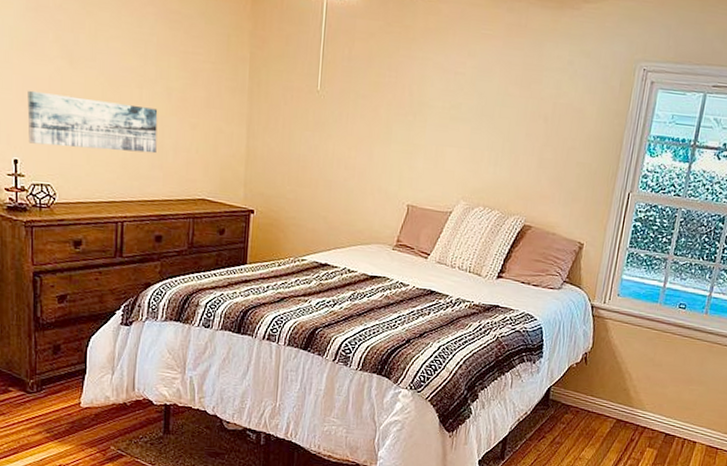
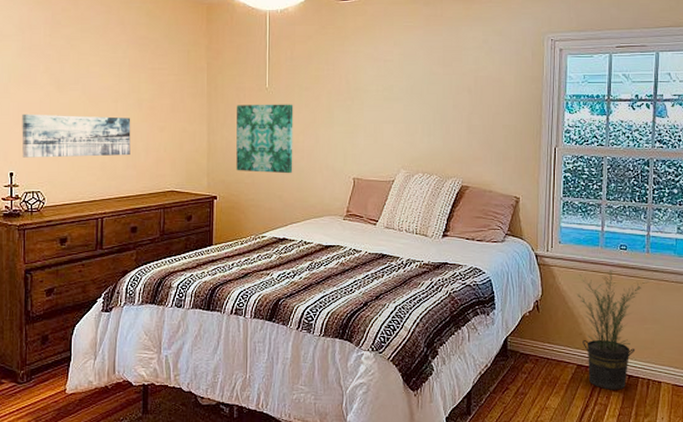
wall art: none [277,107,347,193] -> present [236,104,294,174]
potted plant: none [625,328,702,447] -> present [576,270,649,390]

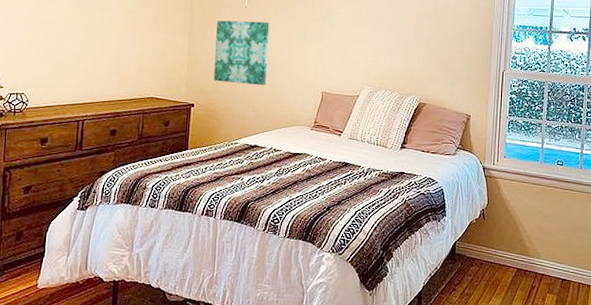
wall art: present [21,113,131,158] -> none [9,19,116,63]
potted plant: present [576,270,649,390] -> none [518,183,581,292]

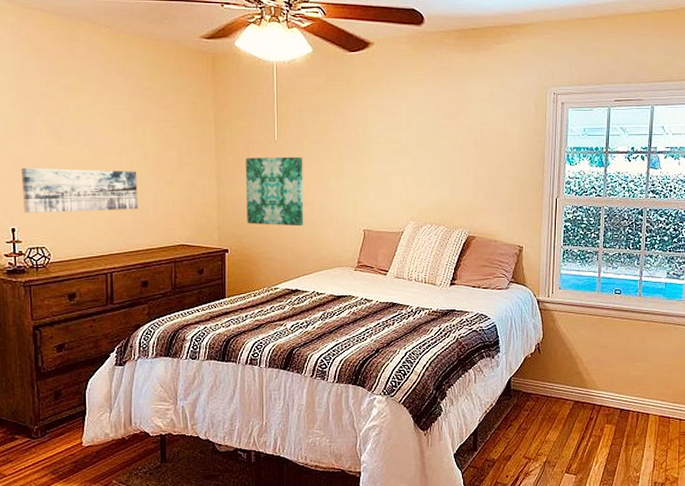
wall art: none [9,19,116,63] -> present [21,167,138,213]

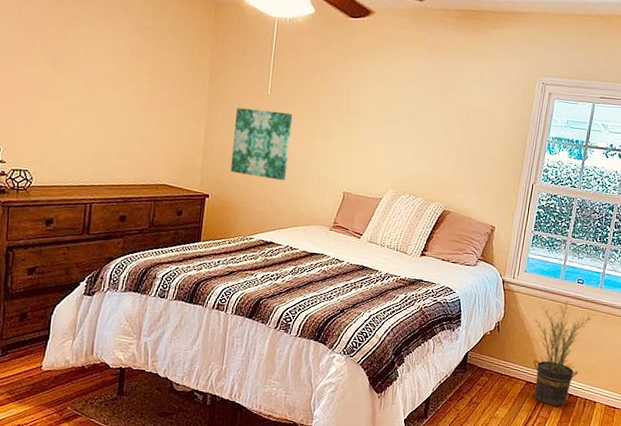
wall art: present [21,167,138,213] -> none [11,89,128,145]
potted plant: none [574,313,640,423] -> present [533,300,598,406]

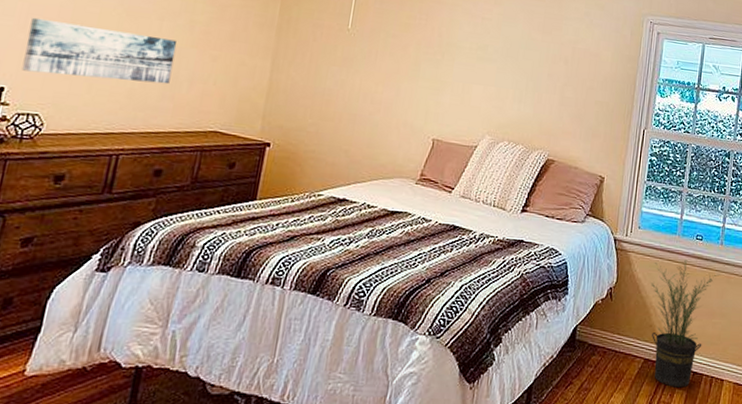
wall art: none [11,89,128,145] -> present [21,17,177,84]
wall art: present [230,107,293,181] -> none [299,43,377,127]

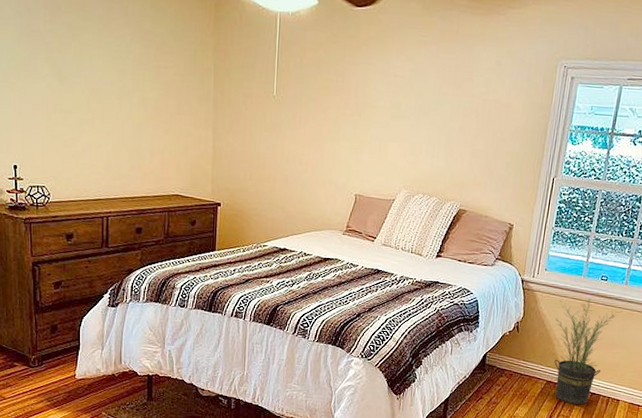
wall art: present [21,17,177,84] -> none [24,104,136,156]

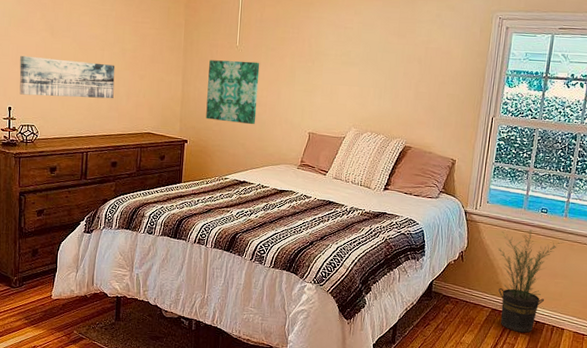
wall art: none [24,104,136,156] -> present [19,55,115,99]
wall art: none [240,111,300,186] -> present [206,60,260,125]

